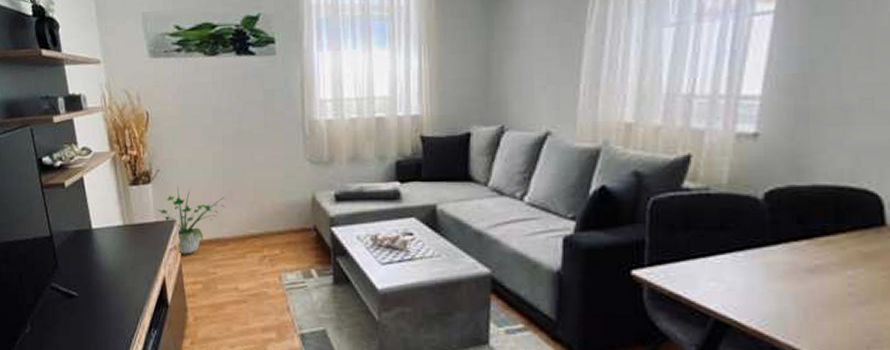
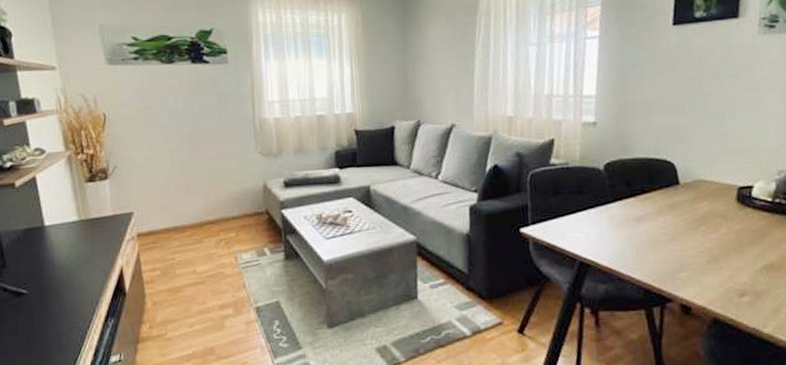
potted plant: present [157,187,226,254] -> none [114,181,183,244]

